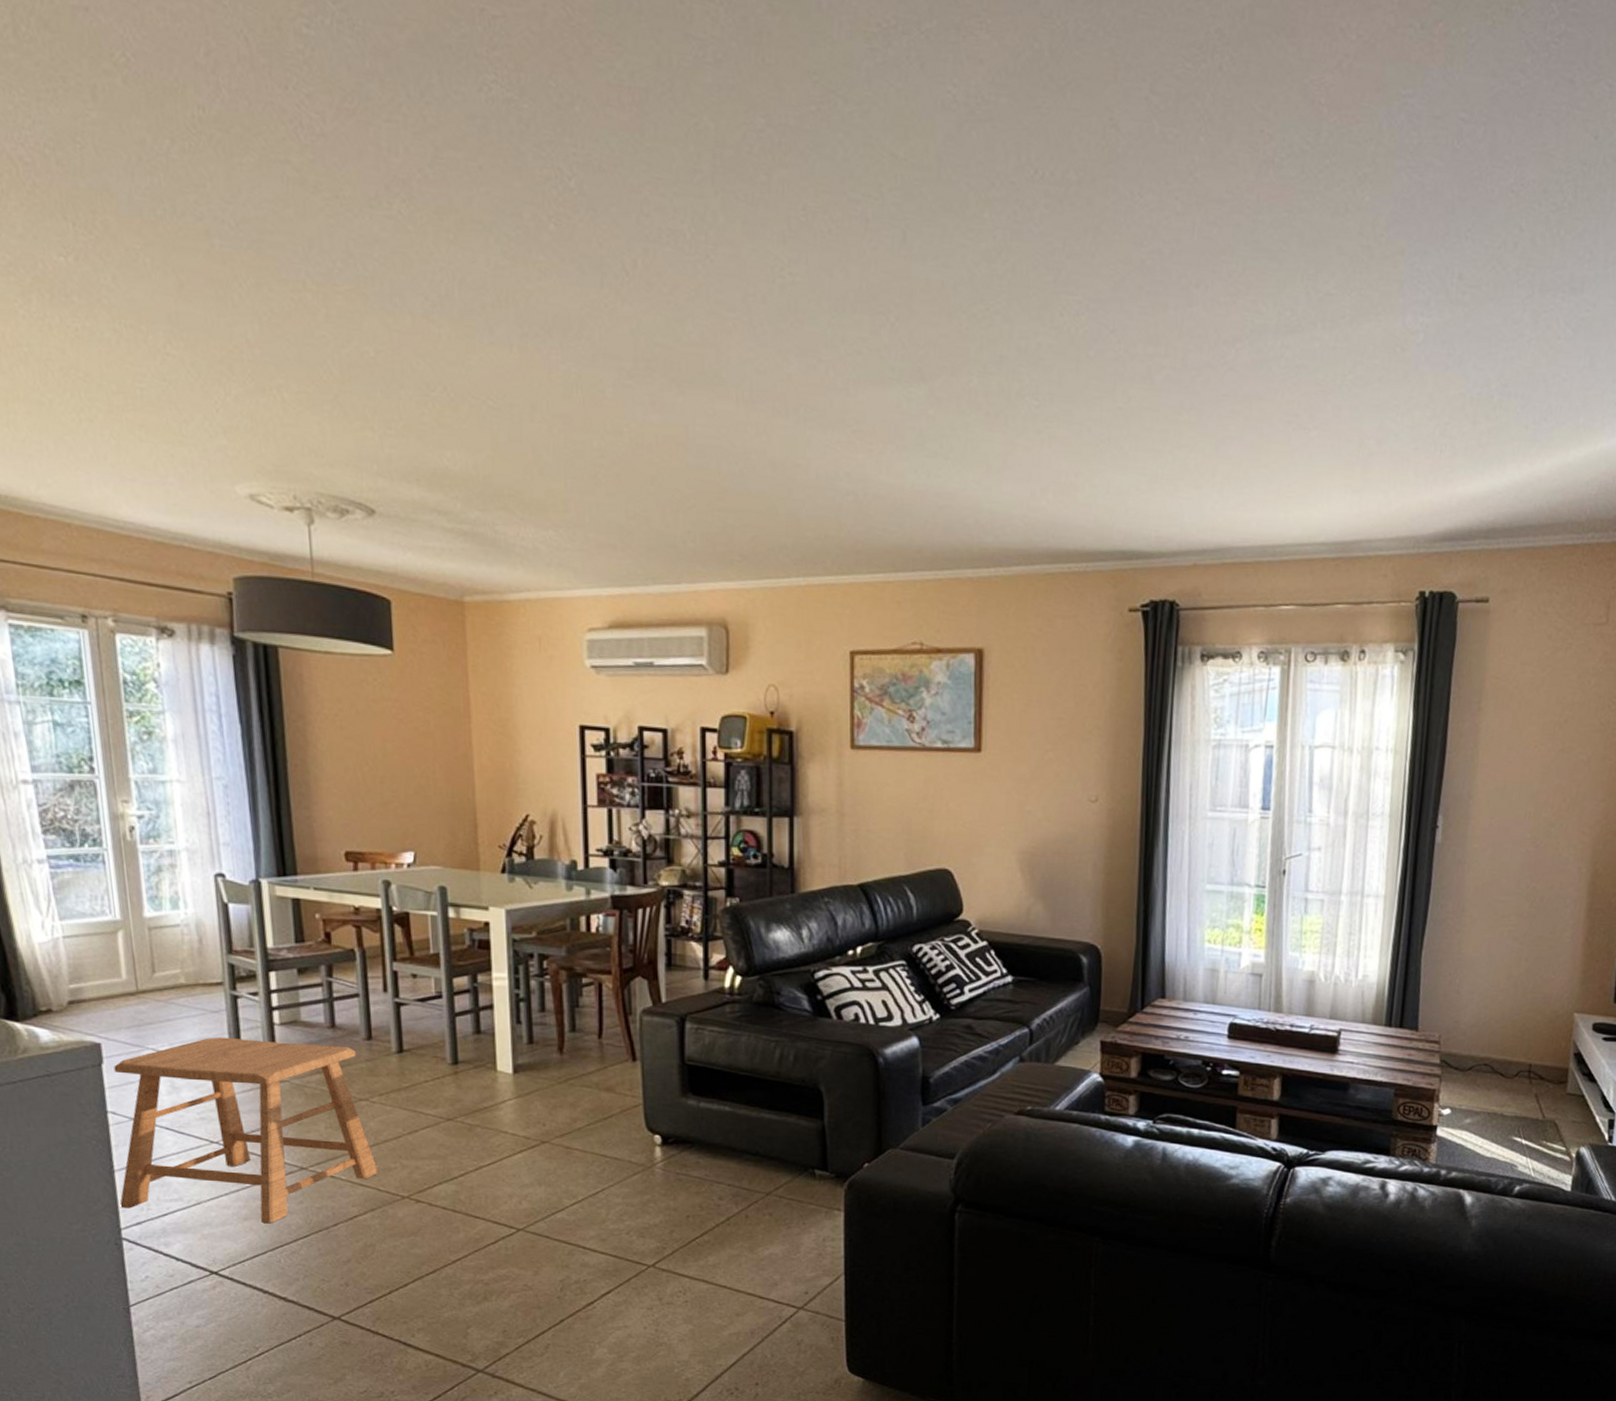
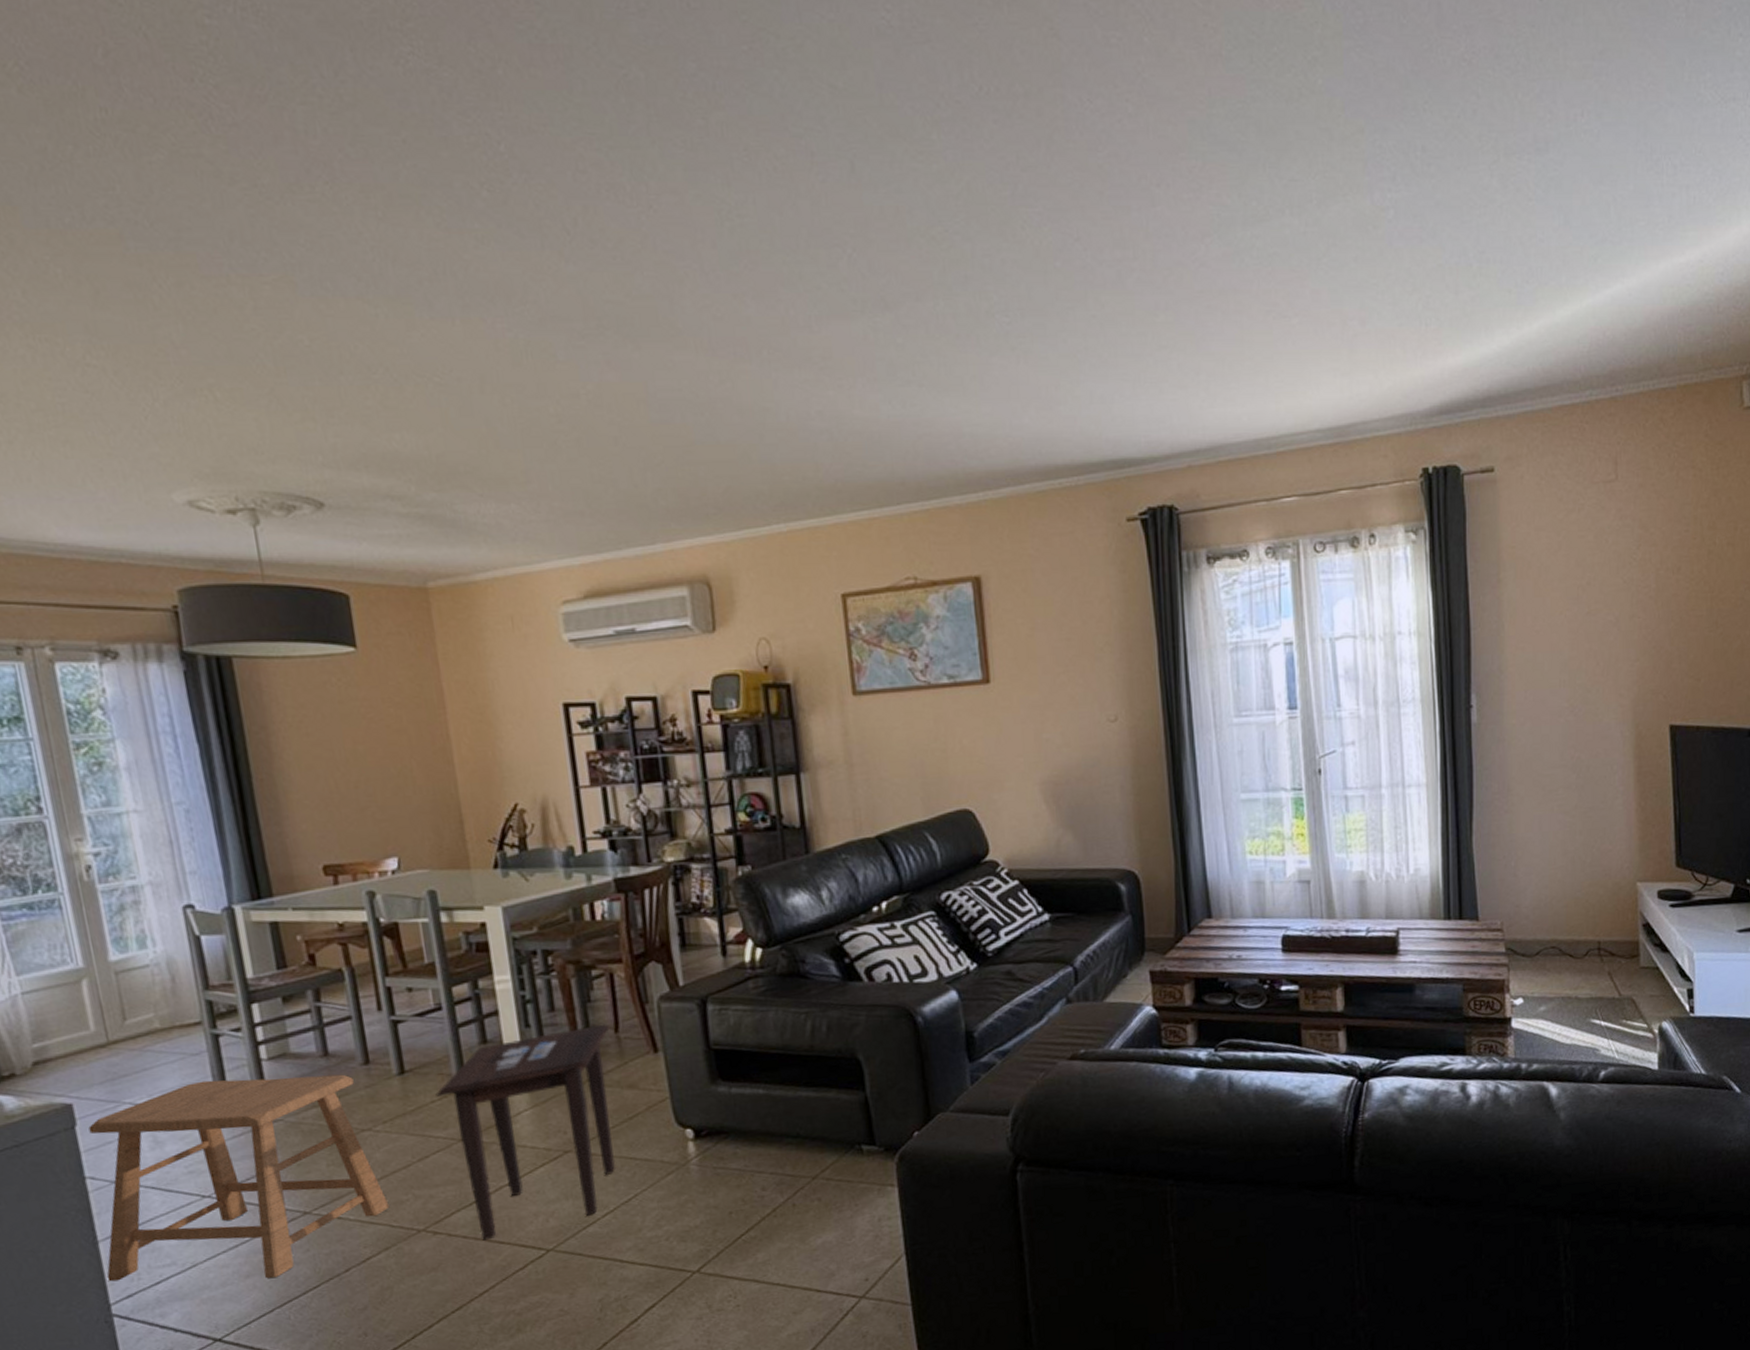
side table: none [429,1029,594,1214] -> present [436,1024,616,1241]

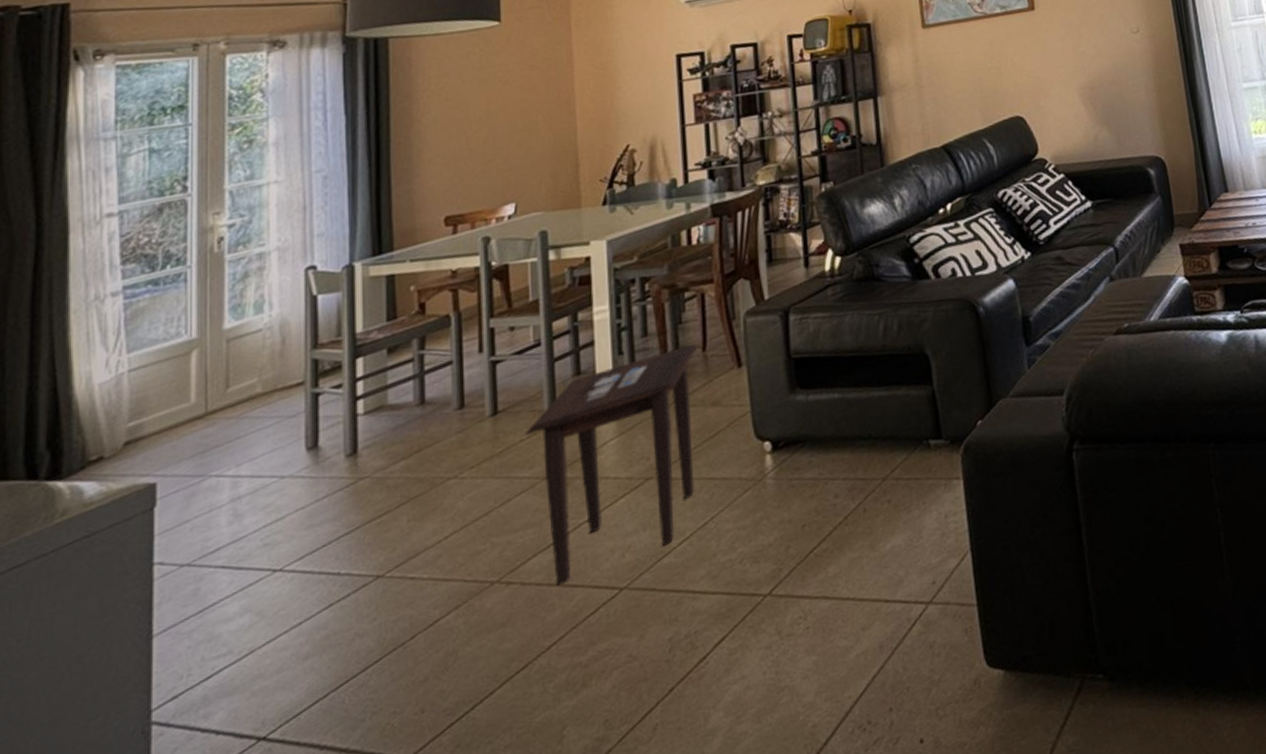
stool: present [88,1074,390,1282] -> none [154,421,466,683]

